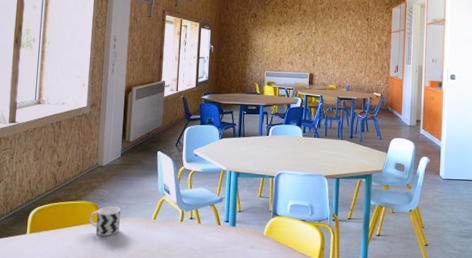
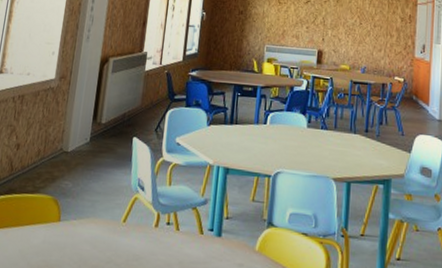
cup: present [89,206,121,236] -> none [47,202,85,240]

